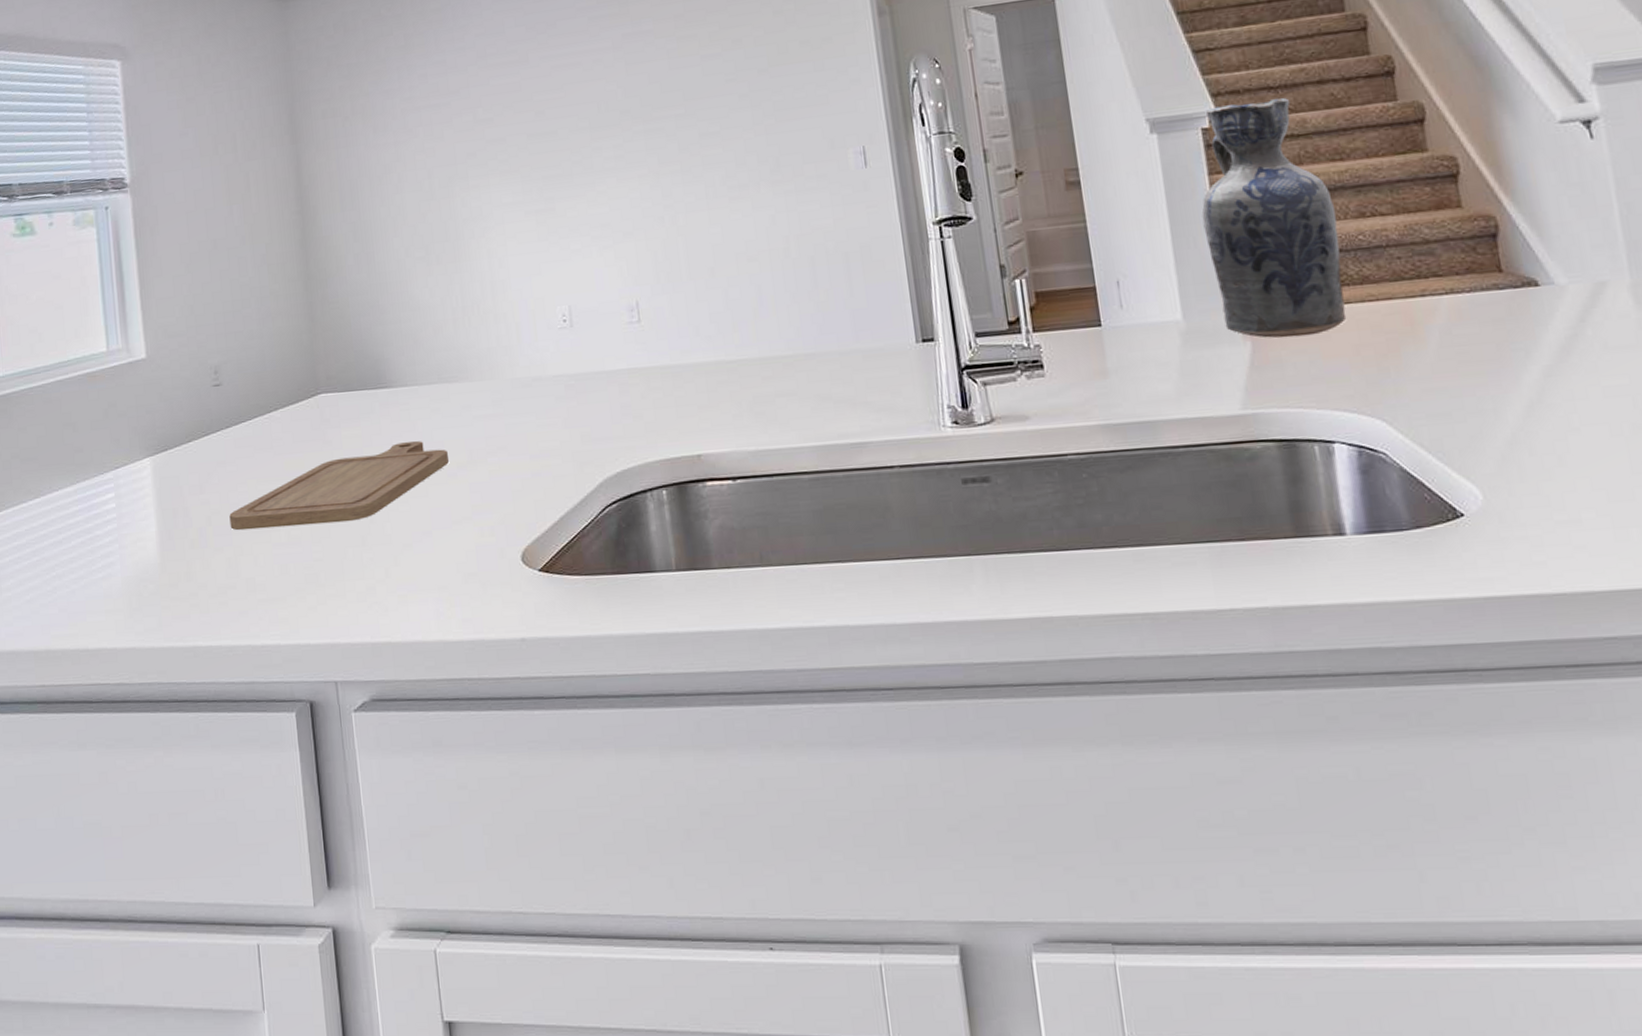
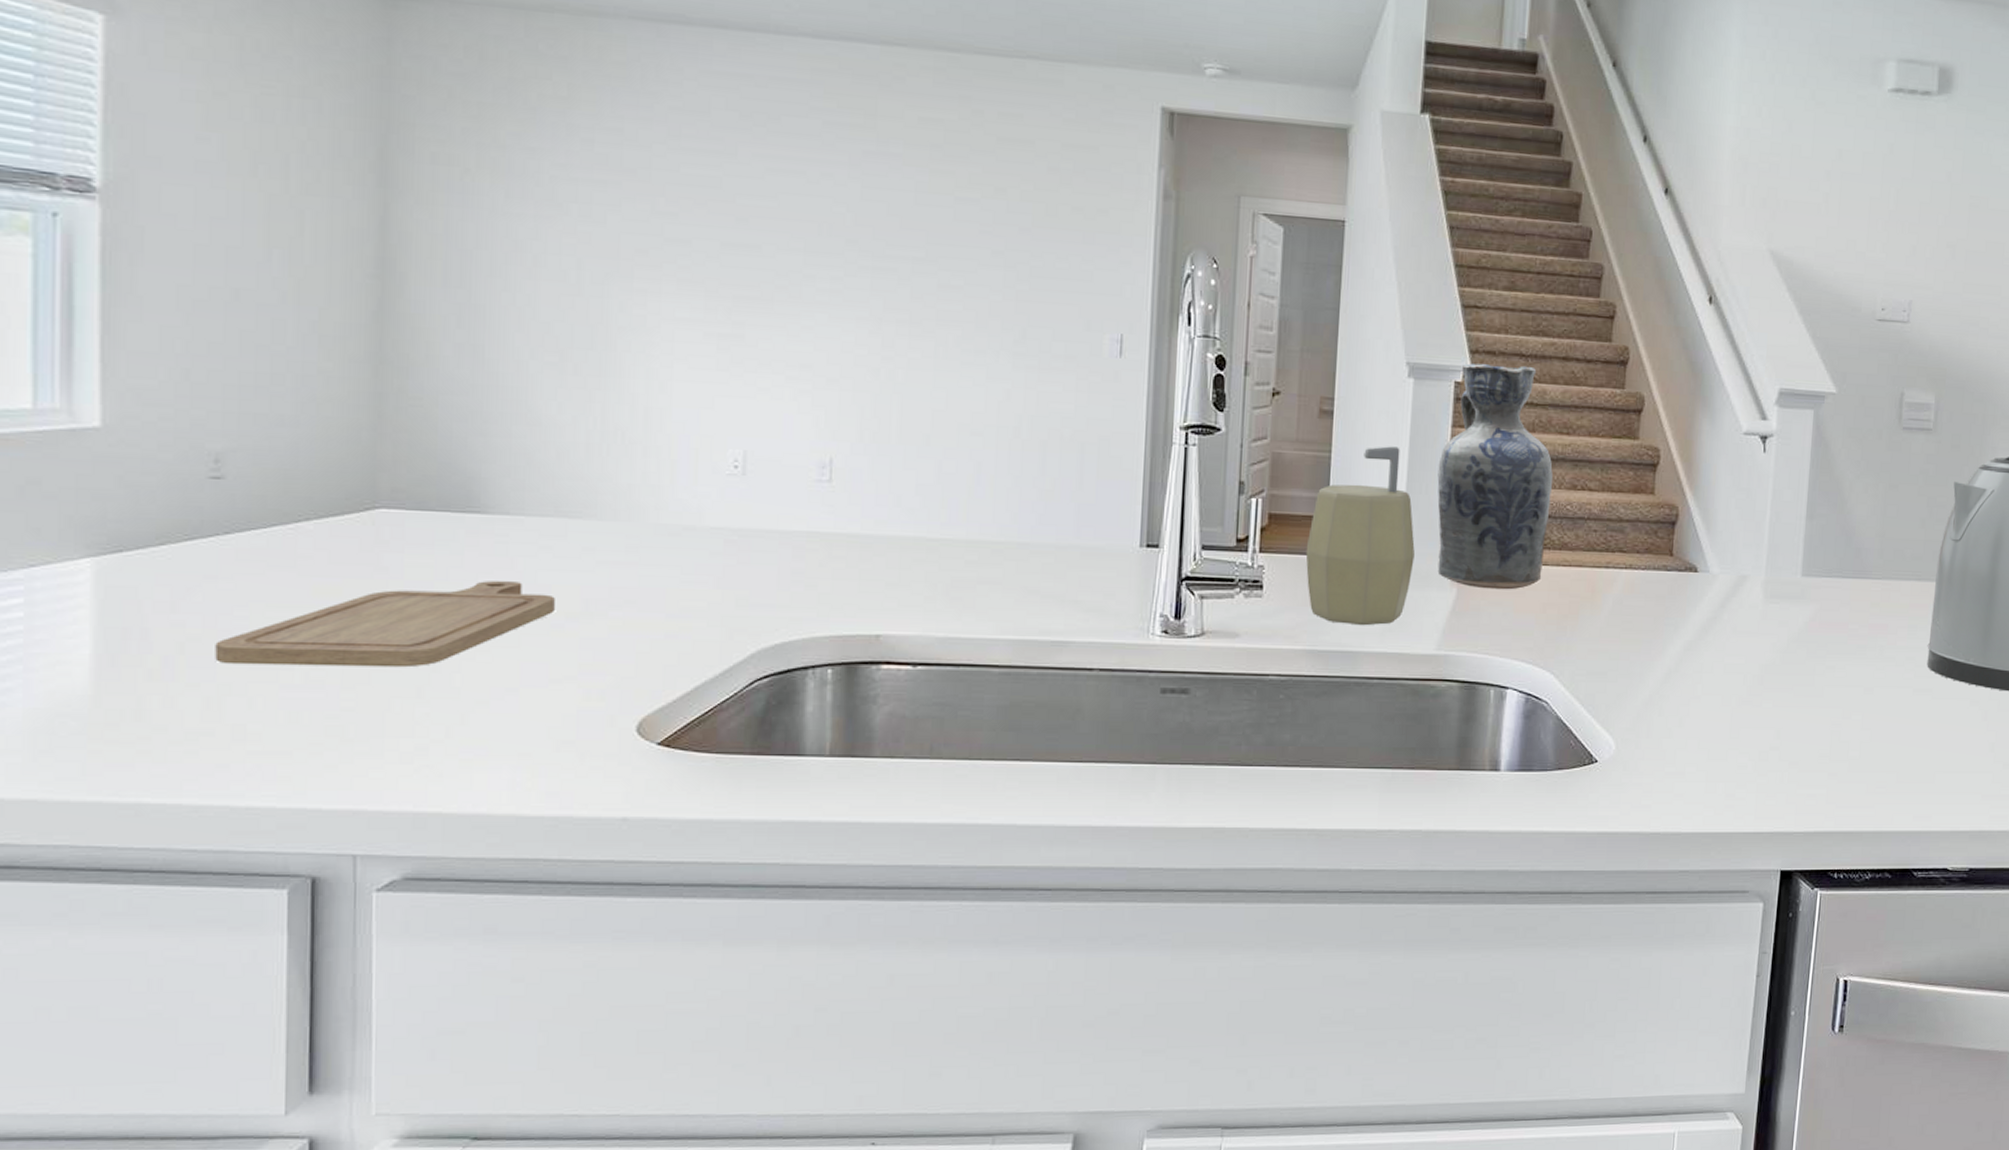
soap dispenser: none [1079,205,1198,394] -> present [1305,446,1415,626]

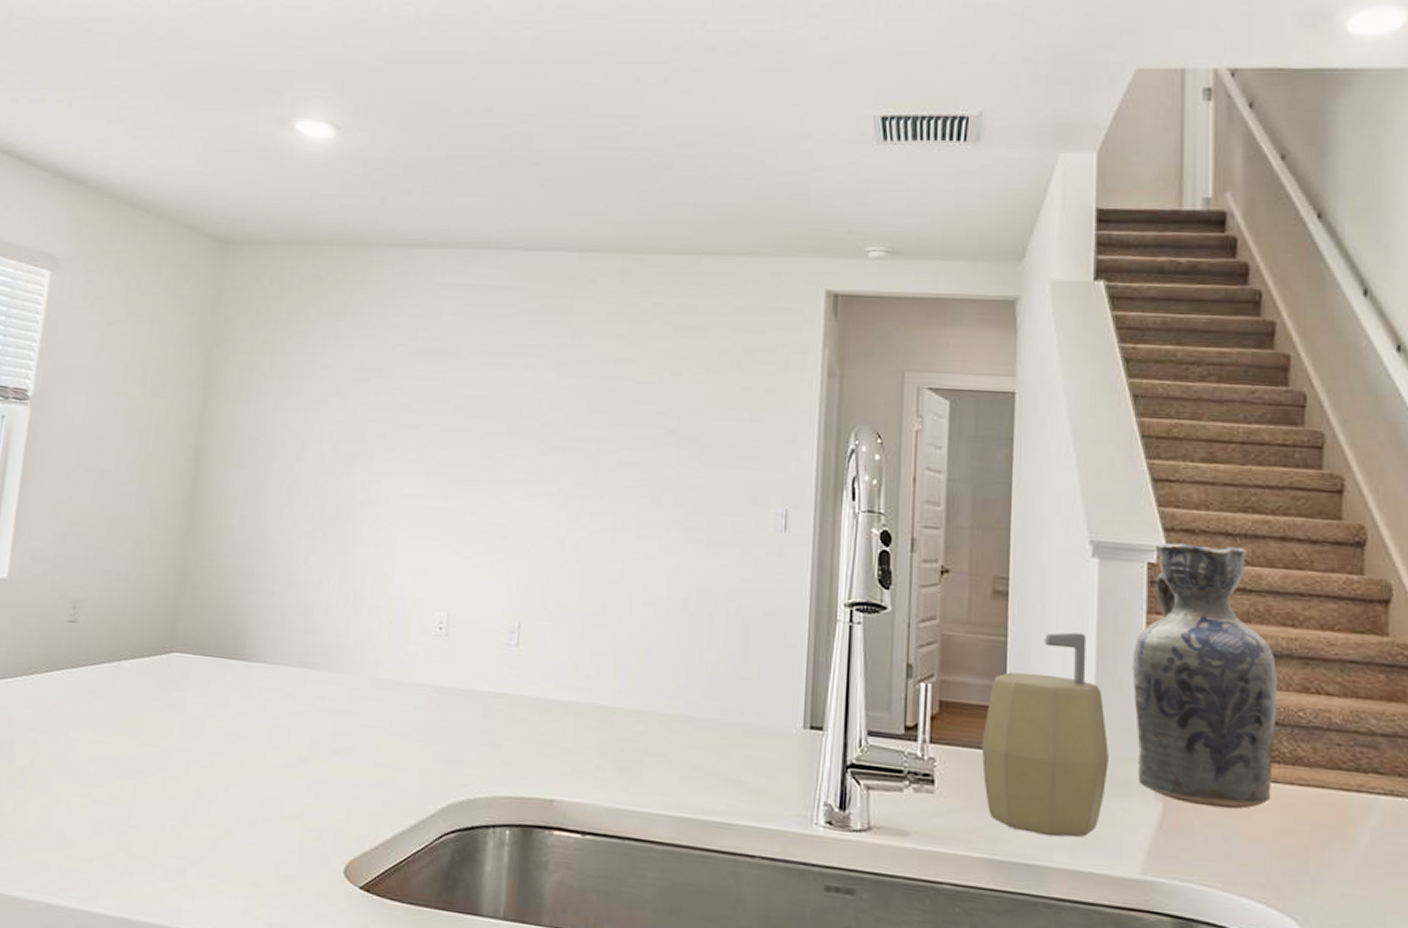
chopping board: present [215,581,555,668] -> none [52,720,292,794]

